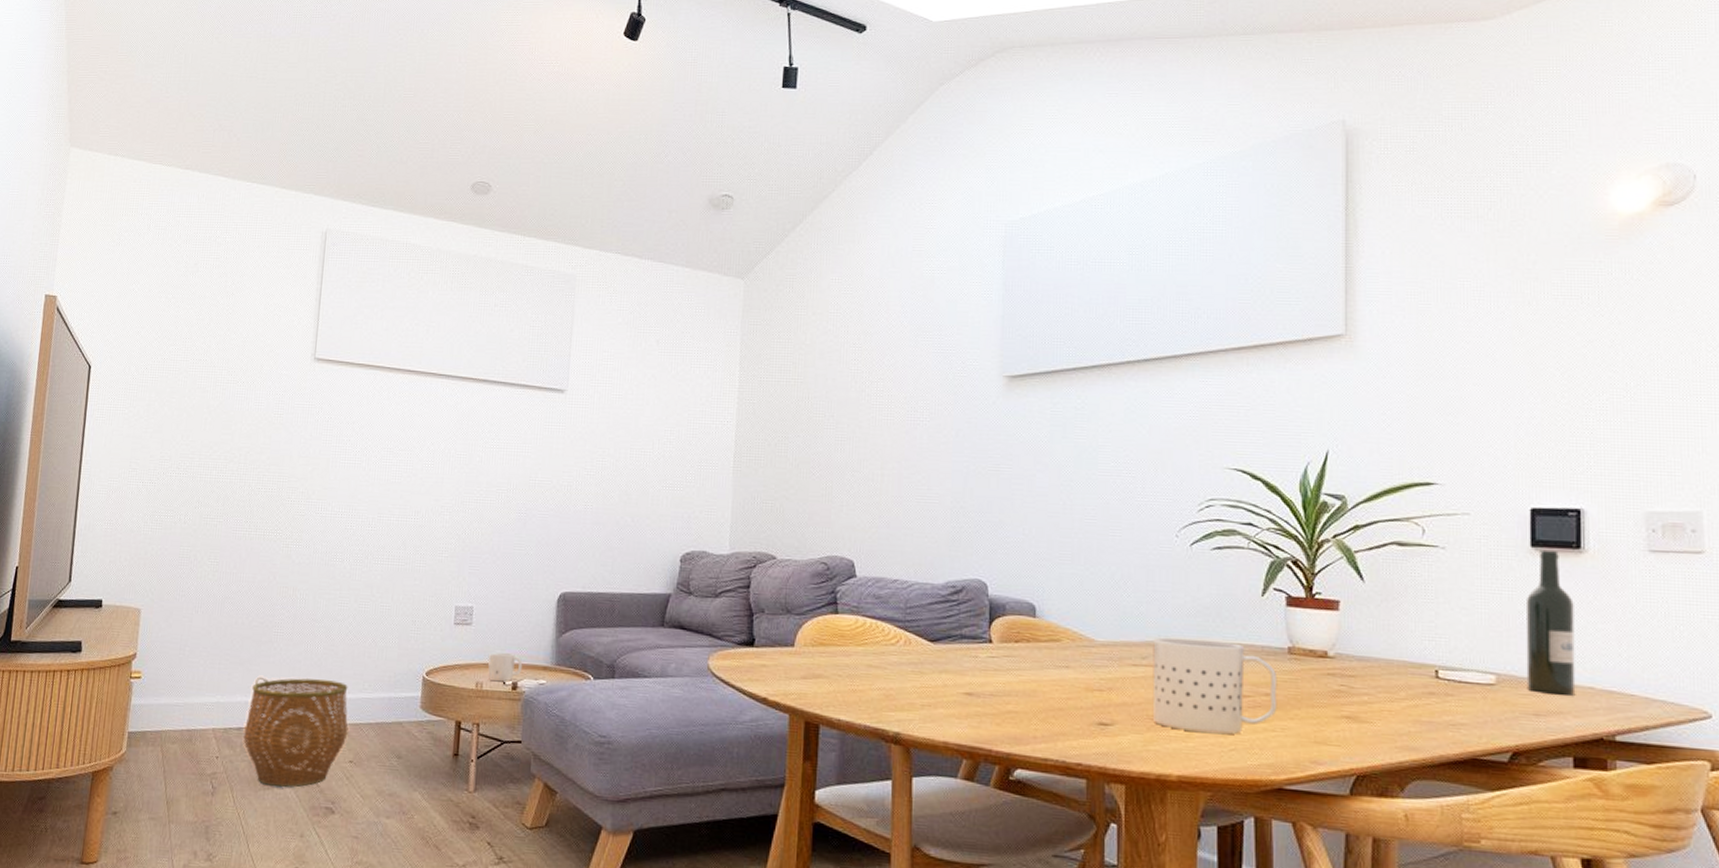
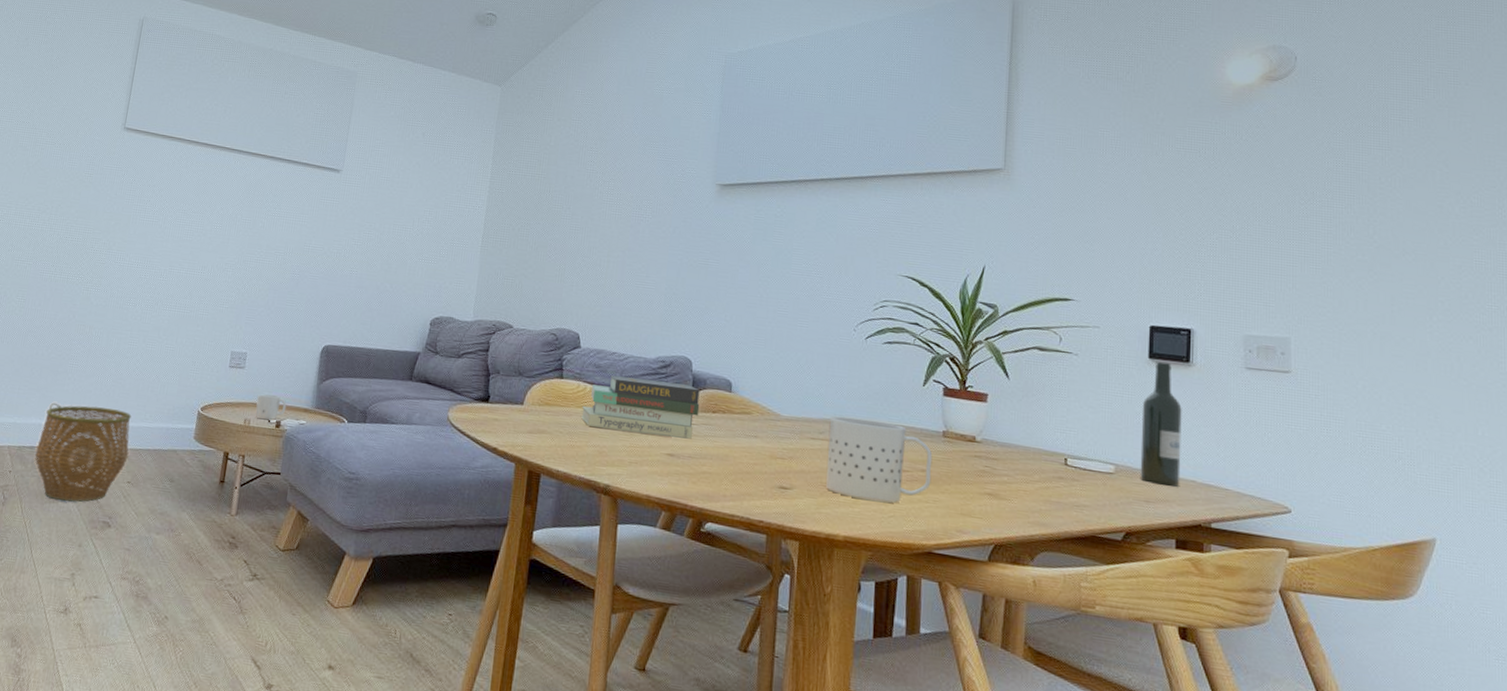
books: none [862,606,1000,675] -> present [581,375,700,439]

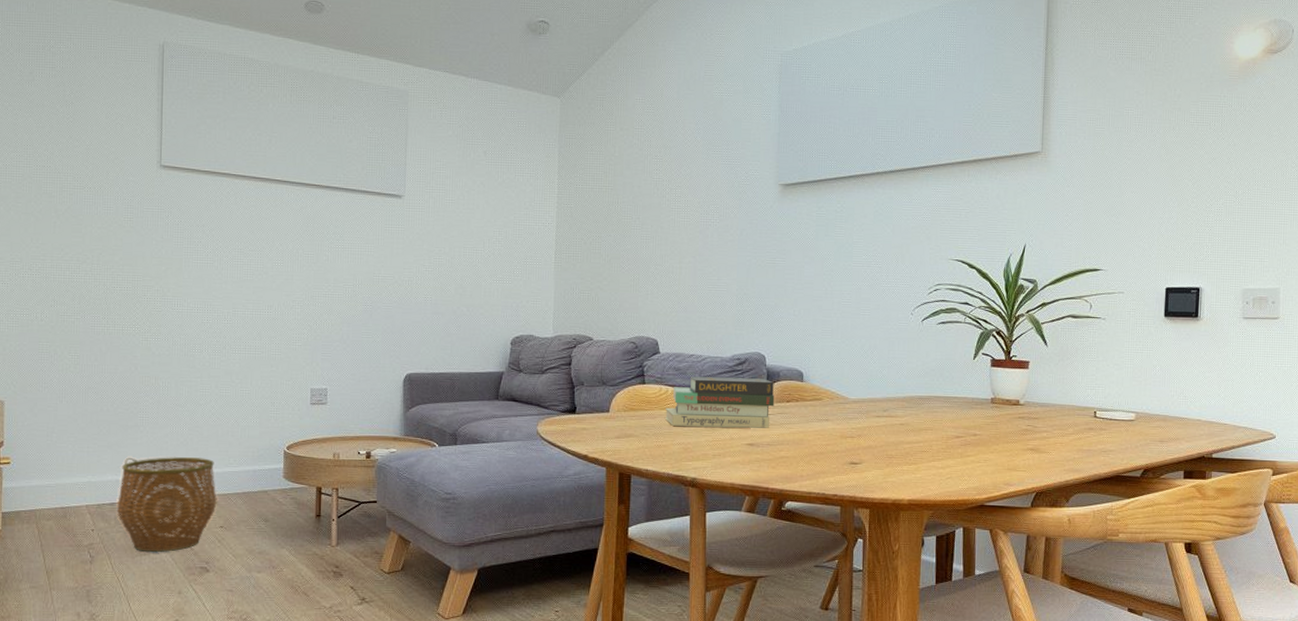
mug: present [255,394,287,421] -> none [343,426,375,452]
mug: present [825,416,933,503] -> none [890,394,983,467]
wine bottle: present [1140,361,1182,487] -> none [1156,318,1191,426]

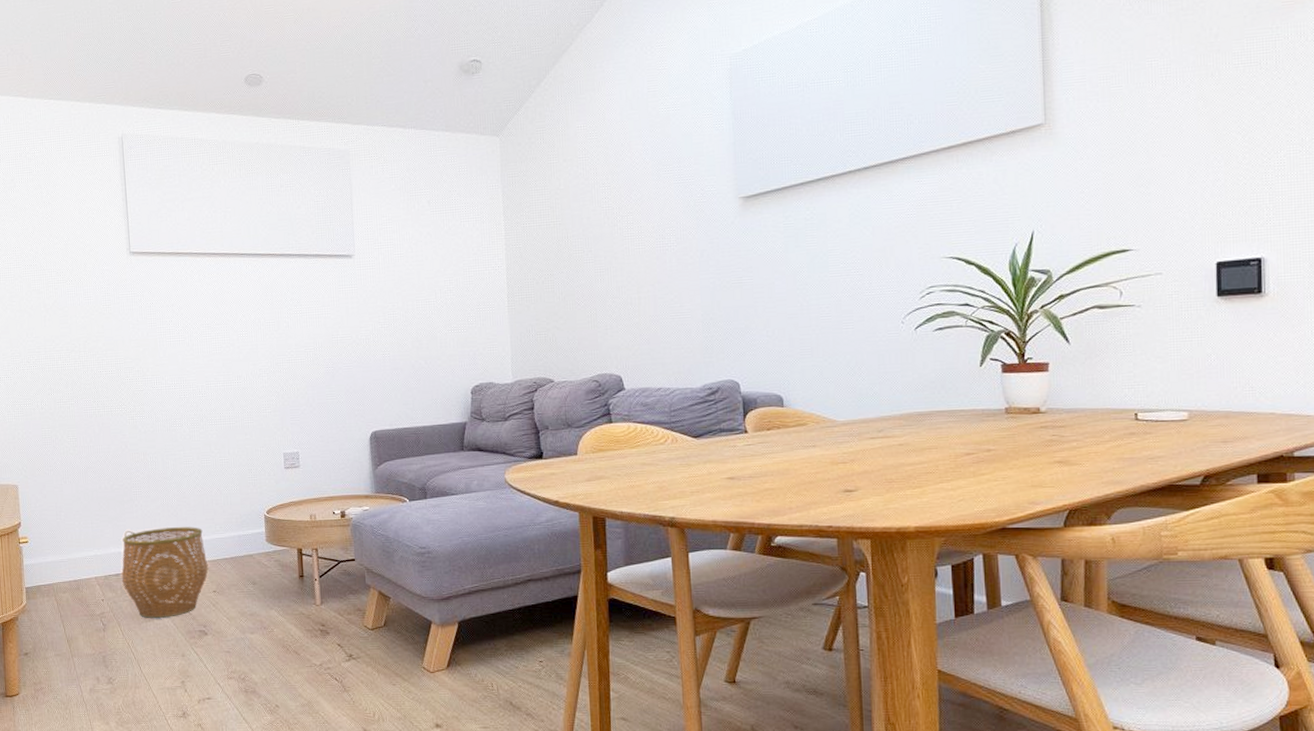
books: present [665,376,775,428] -> none [636,407,754,464]

